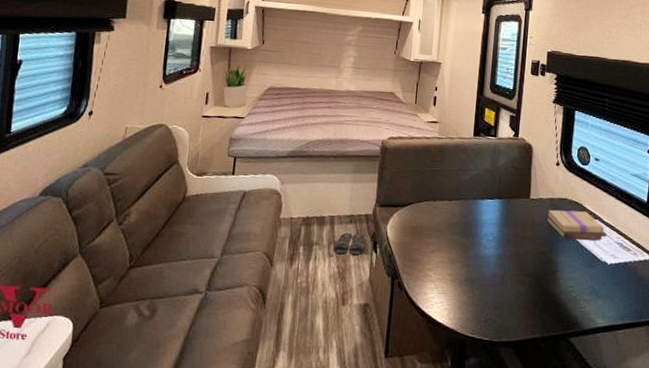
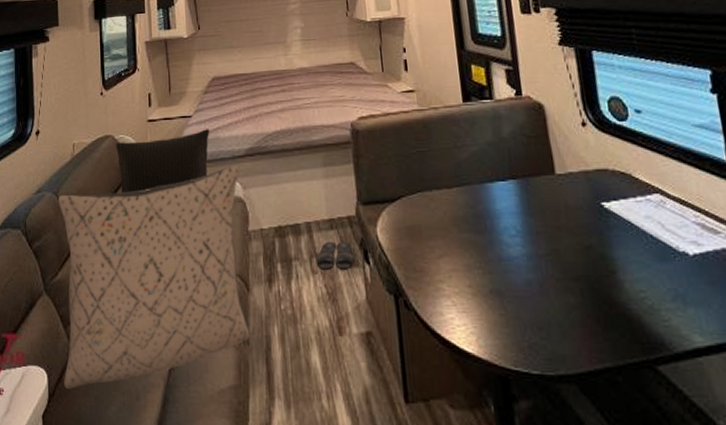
pillow: none [88,163,280,337] -> present [59,165,250,389]
pillow: none [167,130,259,177] -> present [115,129,210,194]
planter: present [223,65,248,108] -> none [163,56,192,107]
books: present [547,209,607,241] -> none [584,184,679,225]

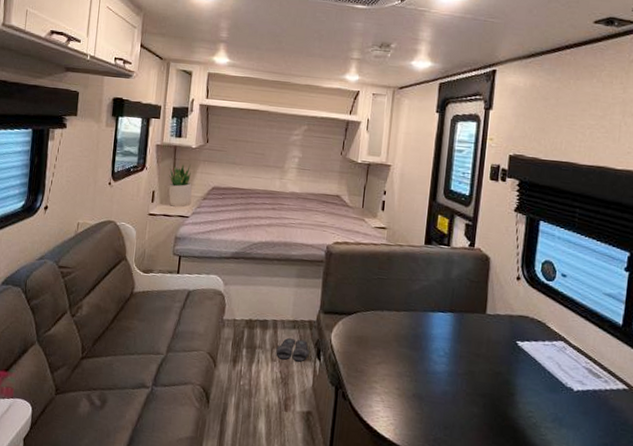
pillow: present [59,165,250,389] -> none [46,264,223,421]
pillow: present [115,129,210,194] -> none [116,228,204,273]
planter: none [163,56,192,107] -> present [168,163,192,207]

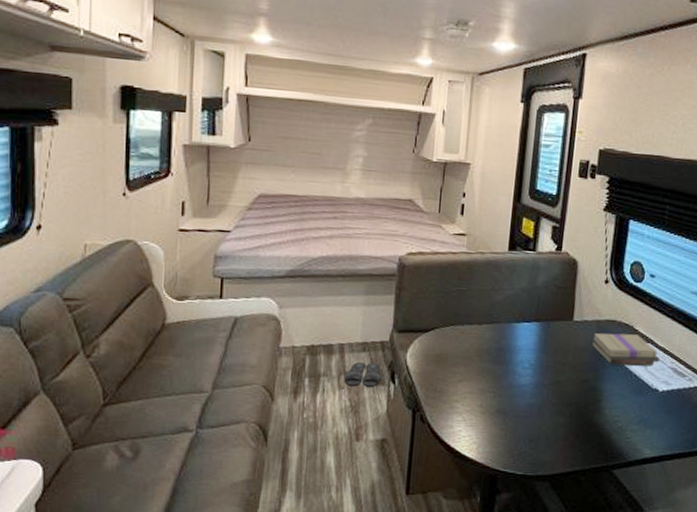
planter: present [168,163,192,207] -> none [202,167,234,220]
books: none [505,327,574,365] -> present [592,333,660,367]

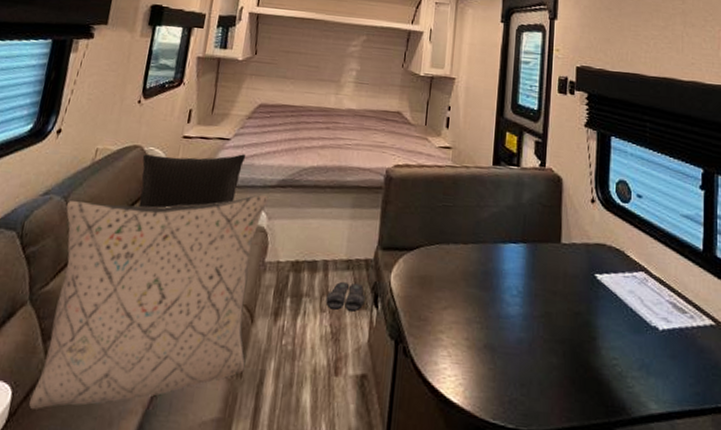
pillow: none [62,285,277,481] -> present [29,194,267,409]
pillow: none [137,246,250,302] -> present [139,154,246,209]
books: present [592,333,660,367] -> none [583,258,657,299]

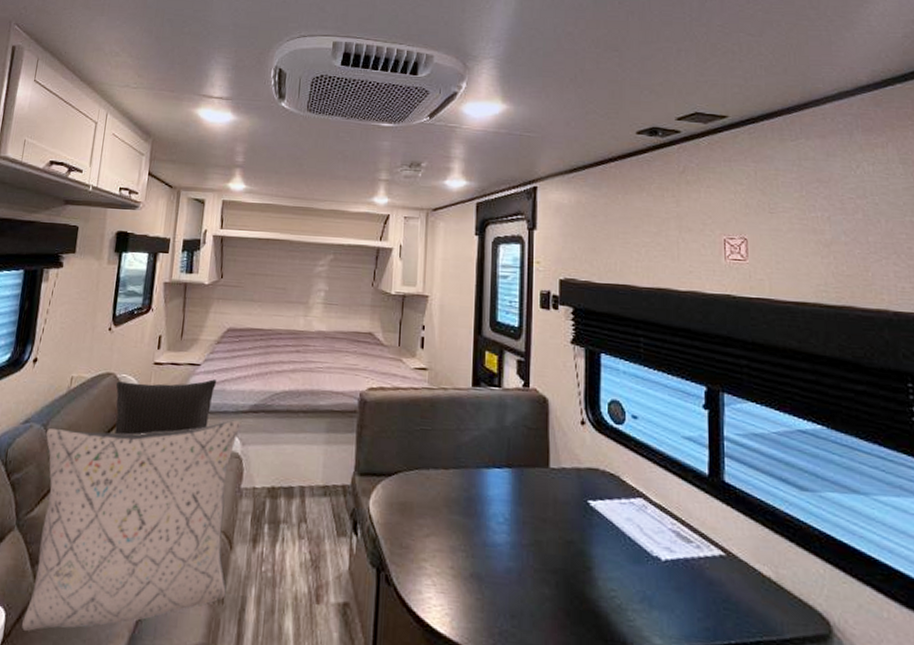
slippers: present [326,281,366,311] -> none [304,507,344,538]

